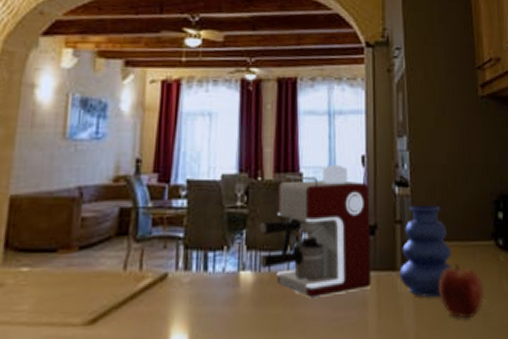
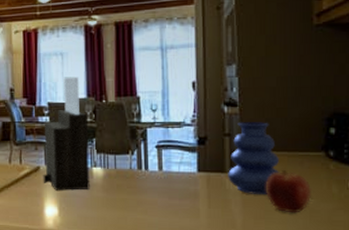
knife block: none [170,145,237,308] -> present [43,76,90,191]
coffee maker: present [259,164,372,298] -> none [106,89,202,189]

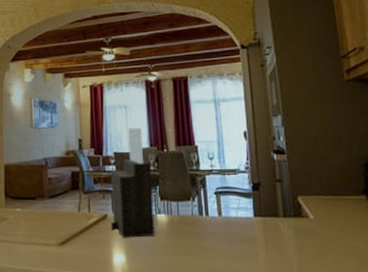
vase: present [228,122,280,195] -> none [281,168,328,238]
apple: present [265,170,312,213] -> none [316,214,359,255]

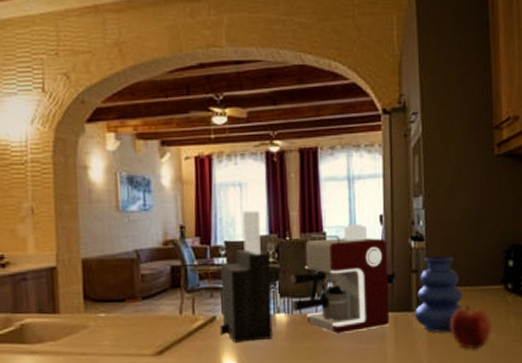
coffee maker: none [169,139,259,234] -> present [291,223,390,334]
vase: none [281,168,328,238] -> present [415,256,464,333]
apple: none [316,214,359,255] -> present [450,305,493,349]

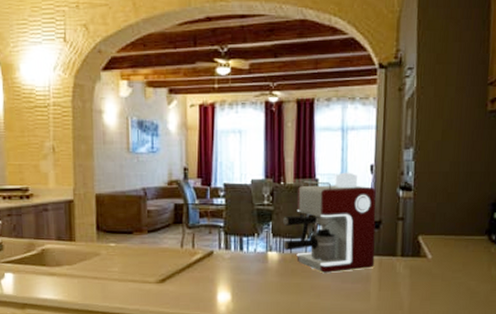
knife block: present [219,211,273,343] -> none [216,156,265,276]
vase: present [415,256,464,333] -> none [399,206,447,278]
apple: present [450,305,493,349] -> none [432,254,474,295]

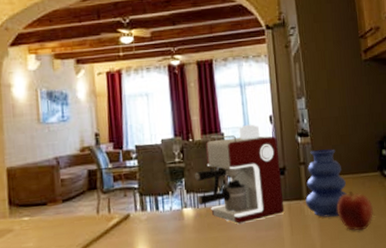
vase: none [399,206,447,278] -> present [305,149,348,218]
apple: none [432,254,474,295] -> present [336,191,374,231]

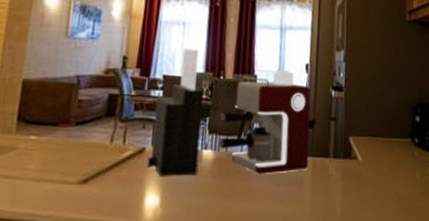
knife block: none [132,117,182,237] -> present [147,48,203,176]
vase: present [305,149,348,218] -> none [331,107,376,181]
apple: present [336,191,374,231] -> none [362,156,401,199]

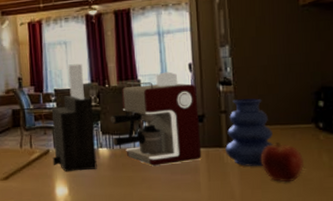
vase: none [331,107,376,181] -> present [225,98,274,167]
apple: none [362,156,401,199] -> present [260,142,305,182]

